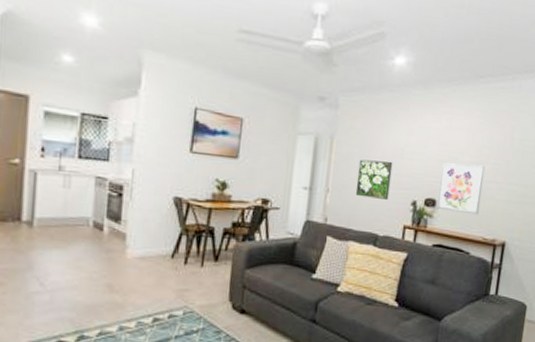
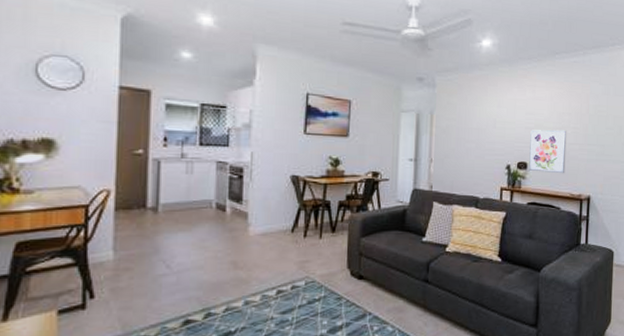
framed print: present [355,159,393,201] -> none [456,131,487,167]

